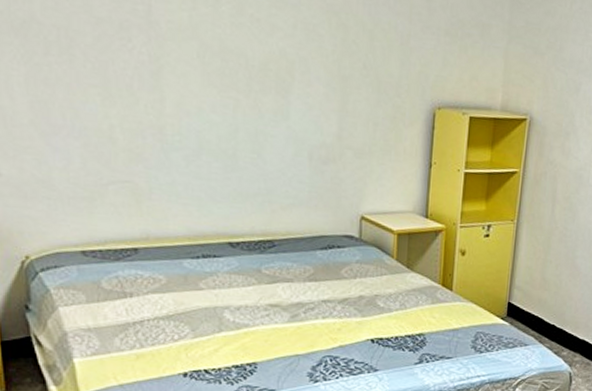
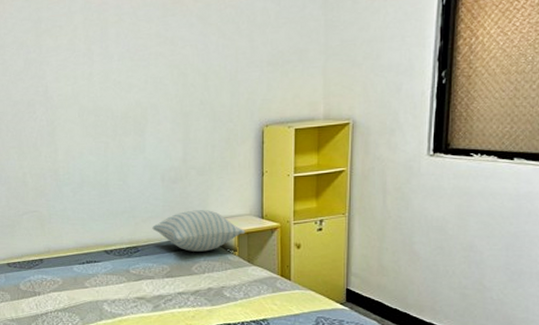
pillow: none [293,200,407,253] -> present [152,210,246,252]

